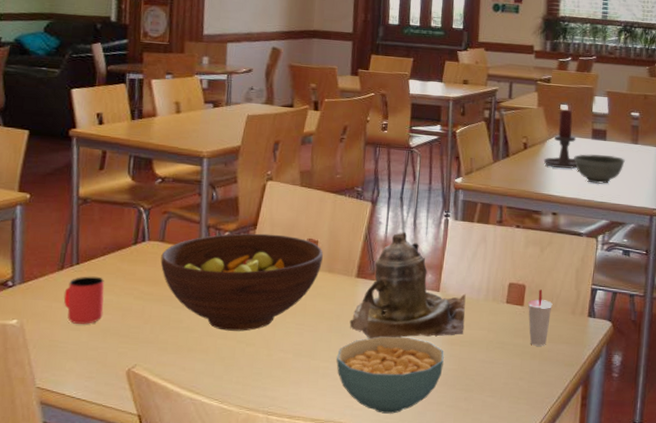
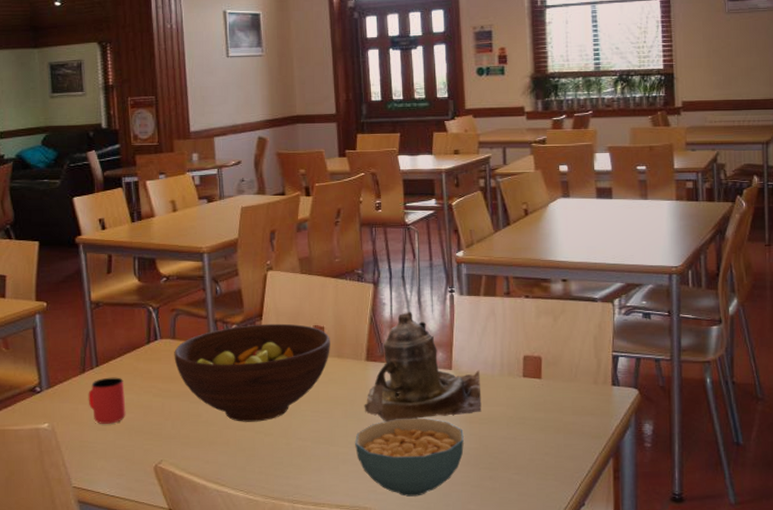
cup: present [527,289,553,346] -> none [545,360,572,419]
candle holder: present [543,109,577,169] -> none [547,170,584,232]
bowl: present [574,154,625,184] -> none [579,214,635,245]

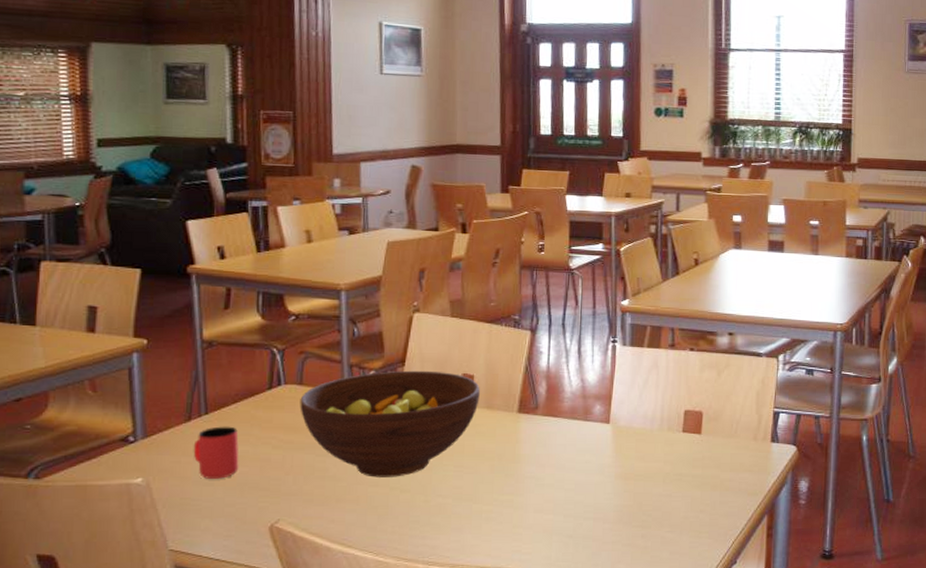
cereal bowl: present [355,417,464,497] -> none [501,473,618,557]
teapot: present [364,311,482,421] -> none [513,361,639,477]

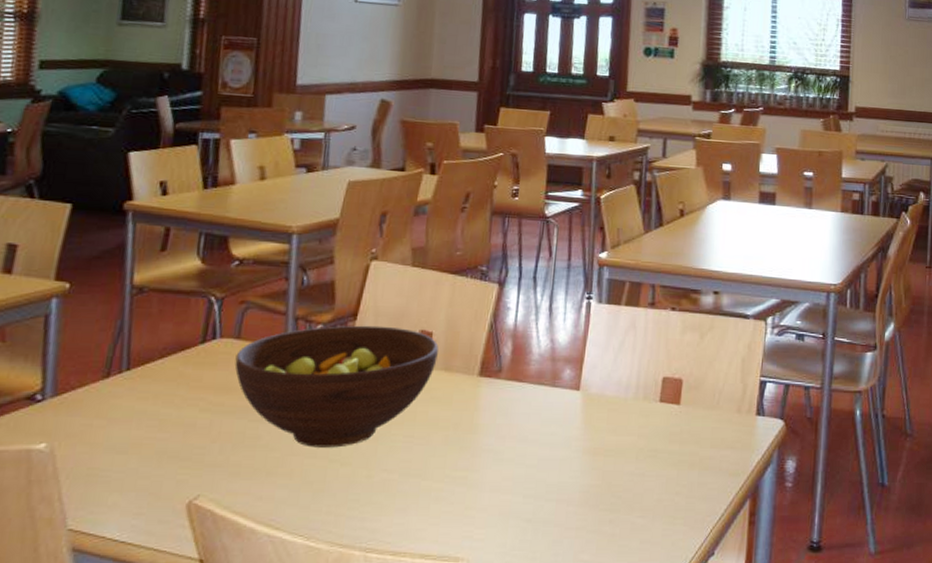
cup: present [193,426,239,479] -> none [108,384,162,446]

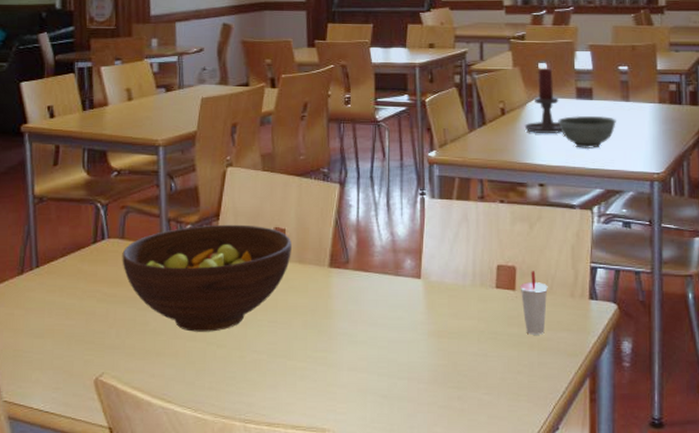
cup: none [685,384,715,453] -> present [520,271,548,335]
candle holder: none [703,169,743,239] -> present [524,68,563,133]
bowl: none [738,221,797,256] -> present [558,116,616,148]

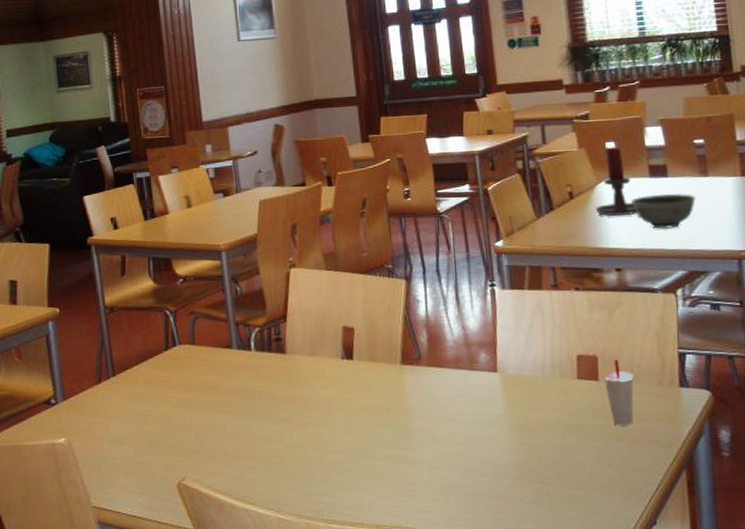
fruit bowl: present [122,224,292,332] -> none [194,325,362,434]

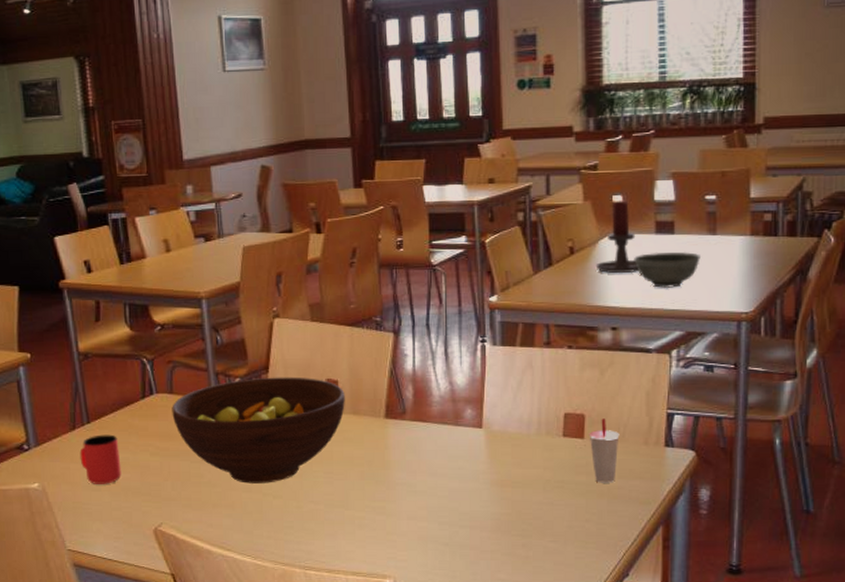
cup: none [105,387,146,438] -> present [79,434,122,484]
fruit bowl: none [194,325,362,434] -> present [172,377,345,484]

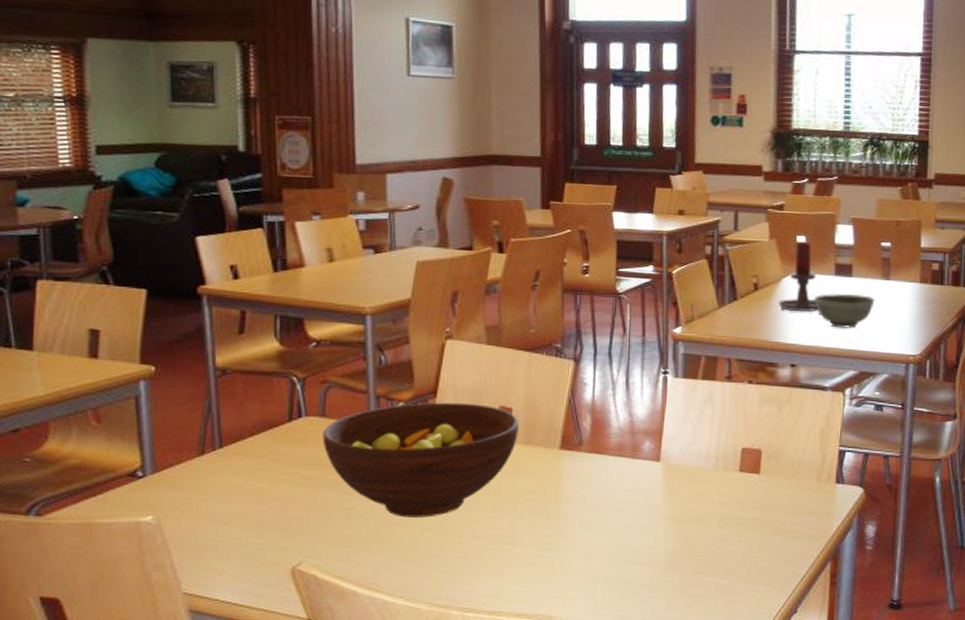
cup: present [79,434,122,484] -> none [207,461,257,517]
cup: present [589,418,620,483] -> none [764,454,794,519]

